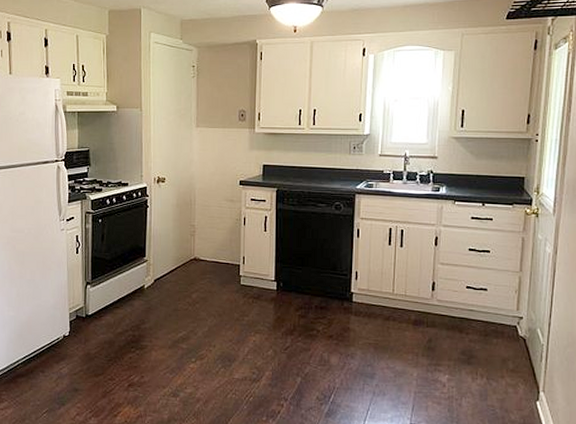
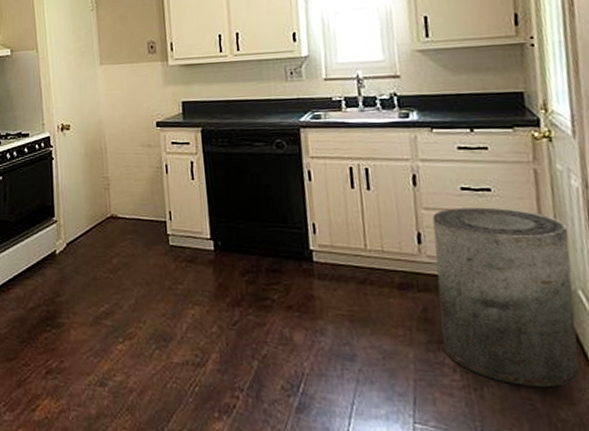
trash can: none [439,264,538,398] -> present [432,207,580,387]

